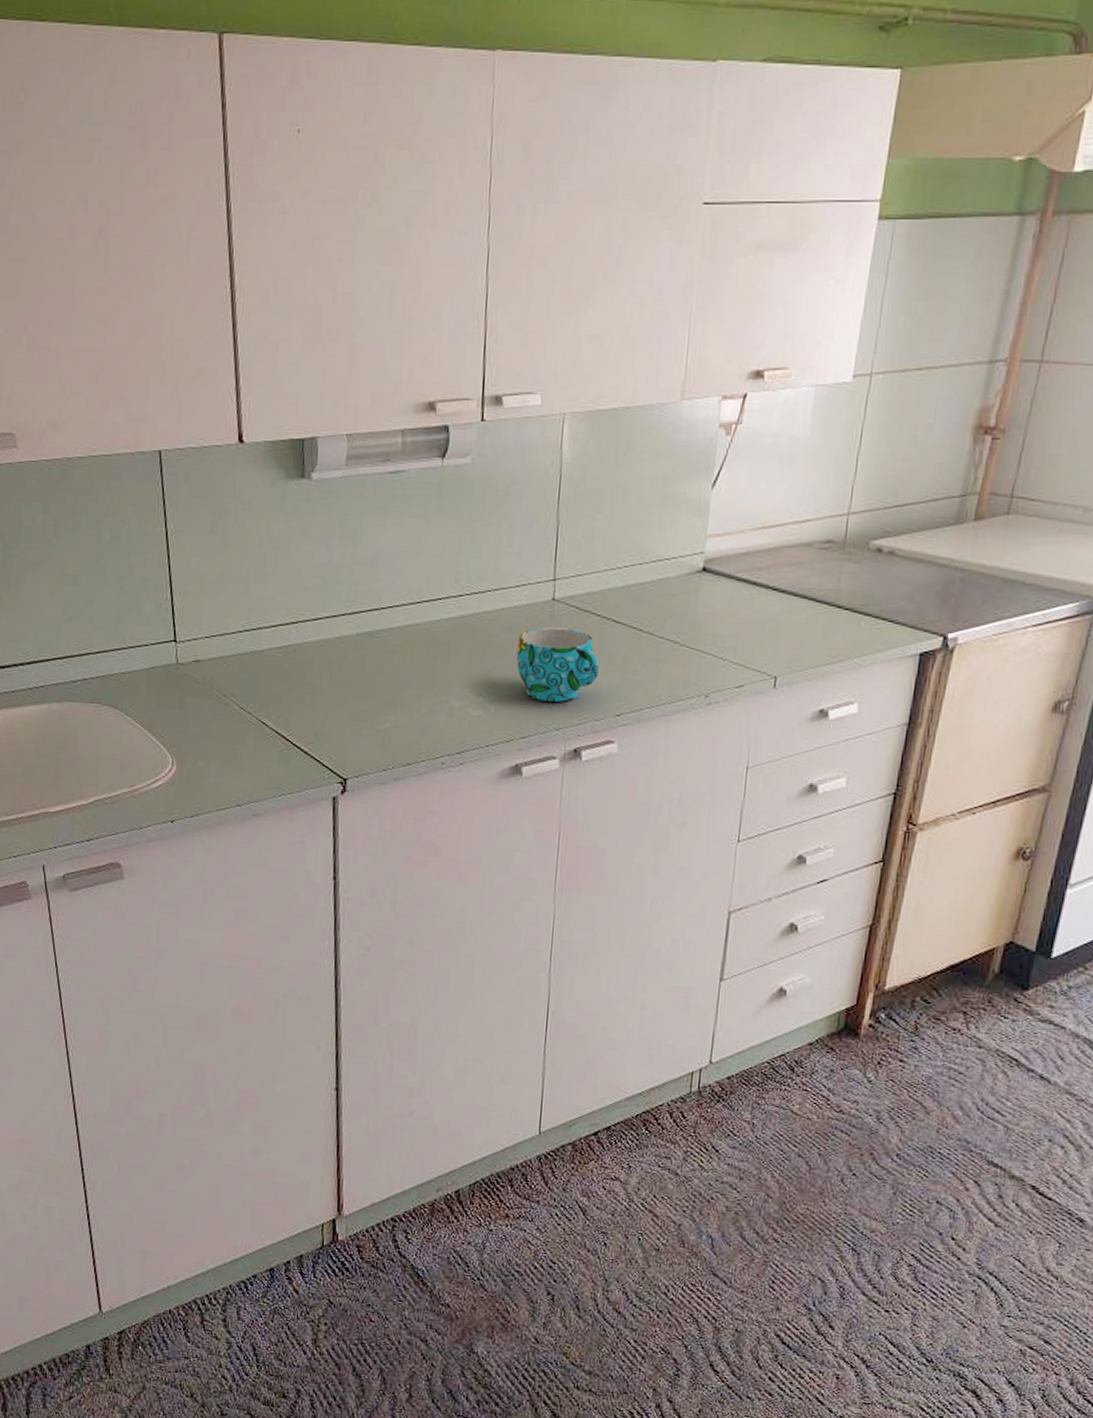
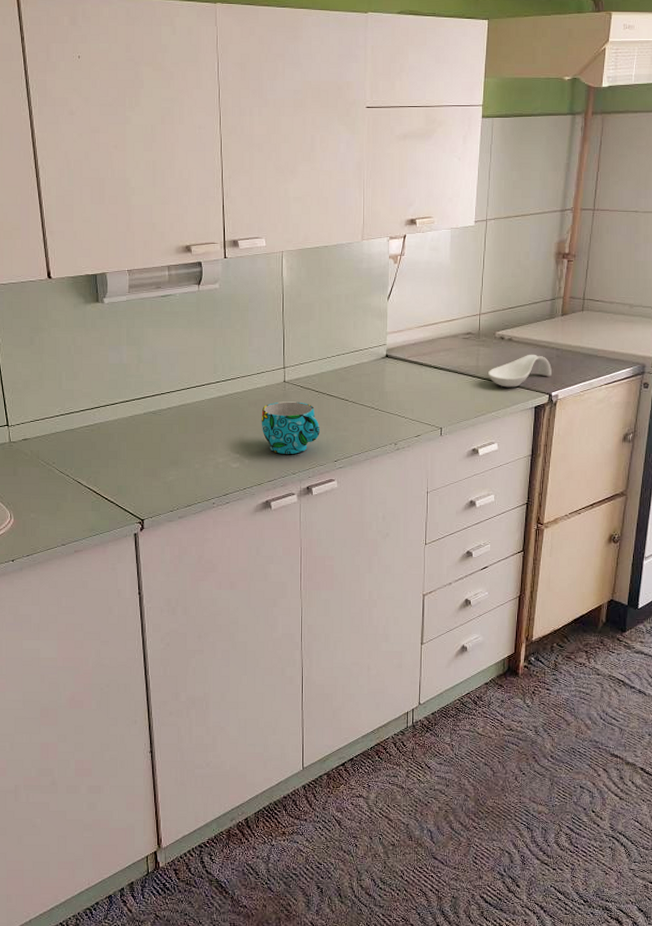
spoon rest: none [851,575,951,624] -> present [487,354,552,388]

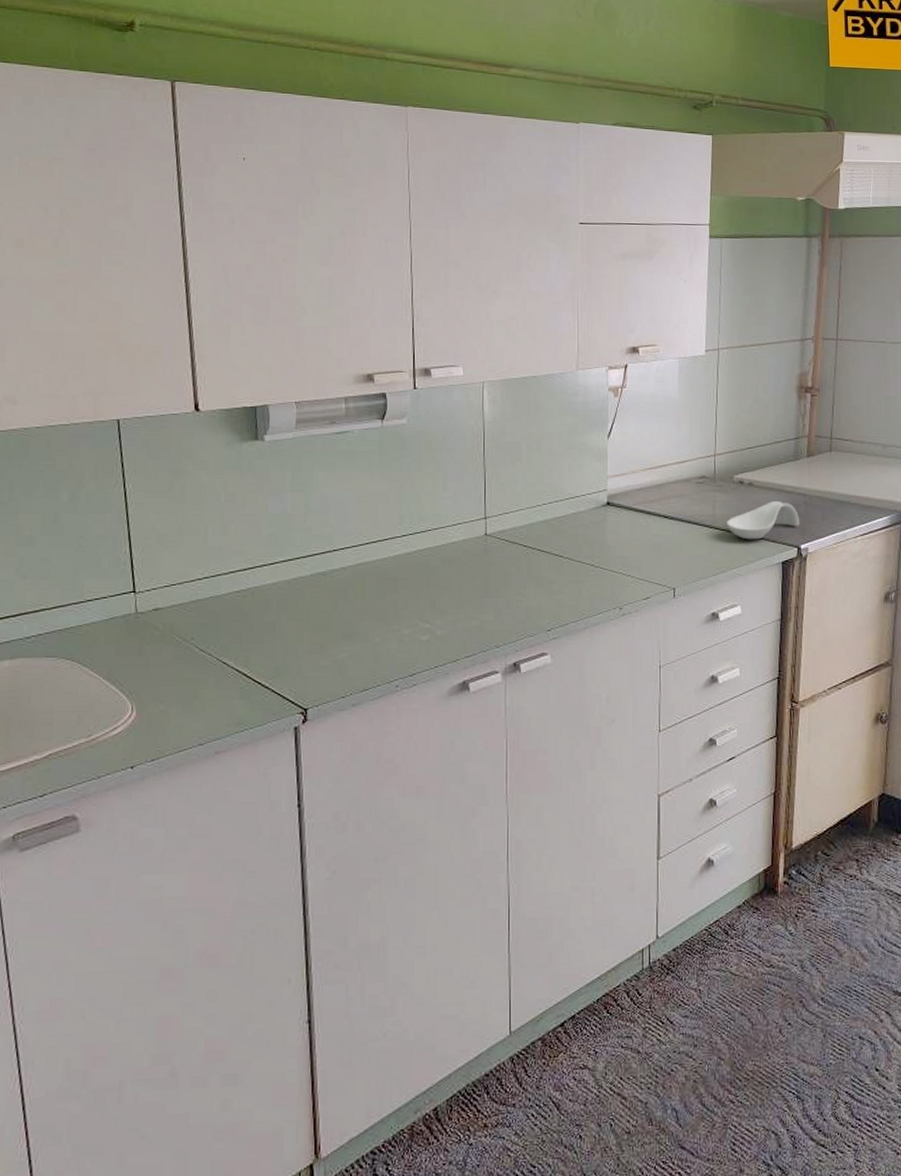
cup: present [261,401,320,454] -> none [457,559,529,623]

